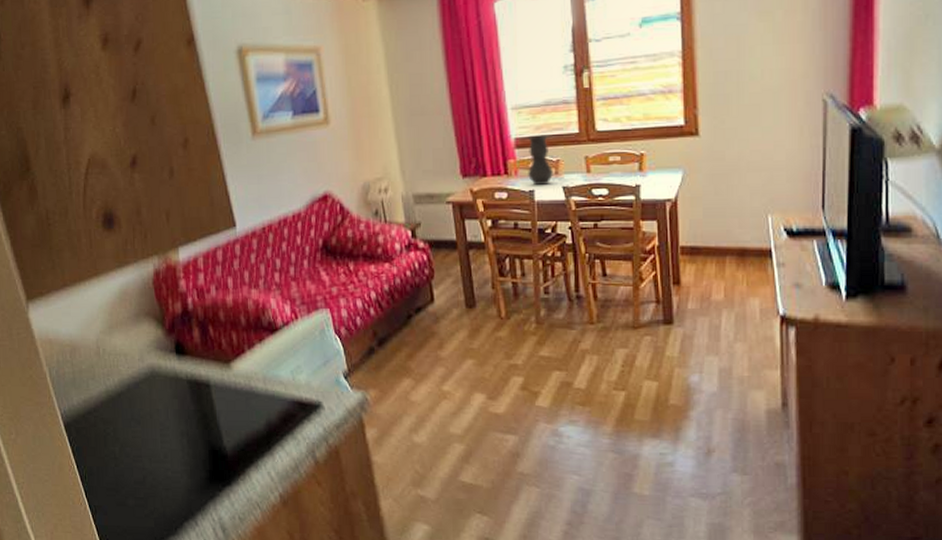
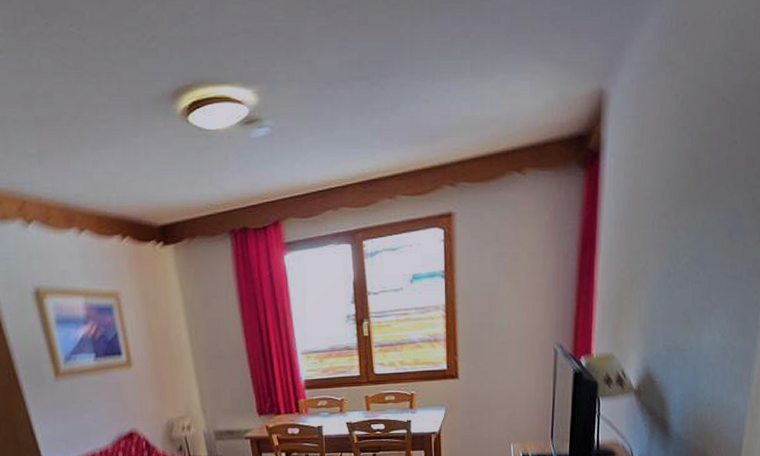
vase: present [527,135,553,185] -> none [315,377,338,421]

